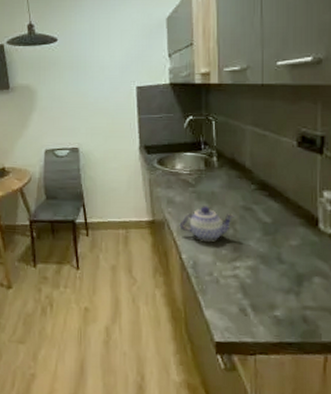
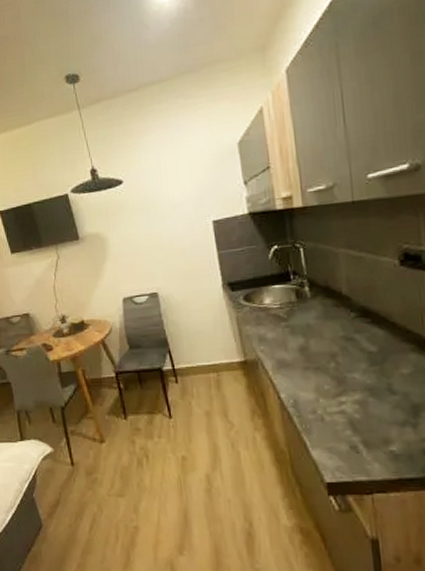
teapot: present [179,206,235,242] -> none [274,340,336,378]

